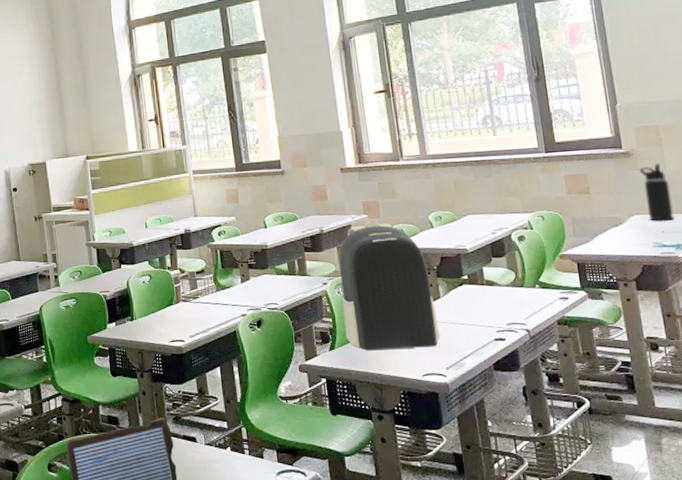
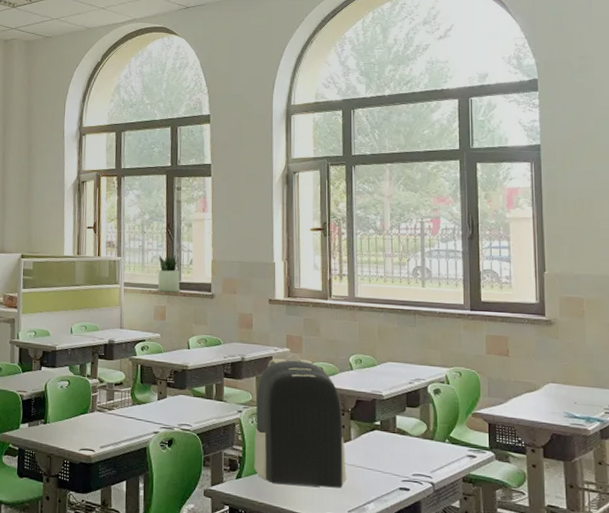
planter: none [223,136,251,176] -> present [156,255,182,293]
water bottle: present [639,164,674,222] -> none [559,335,588,393]

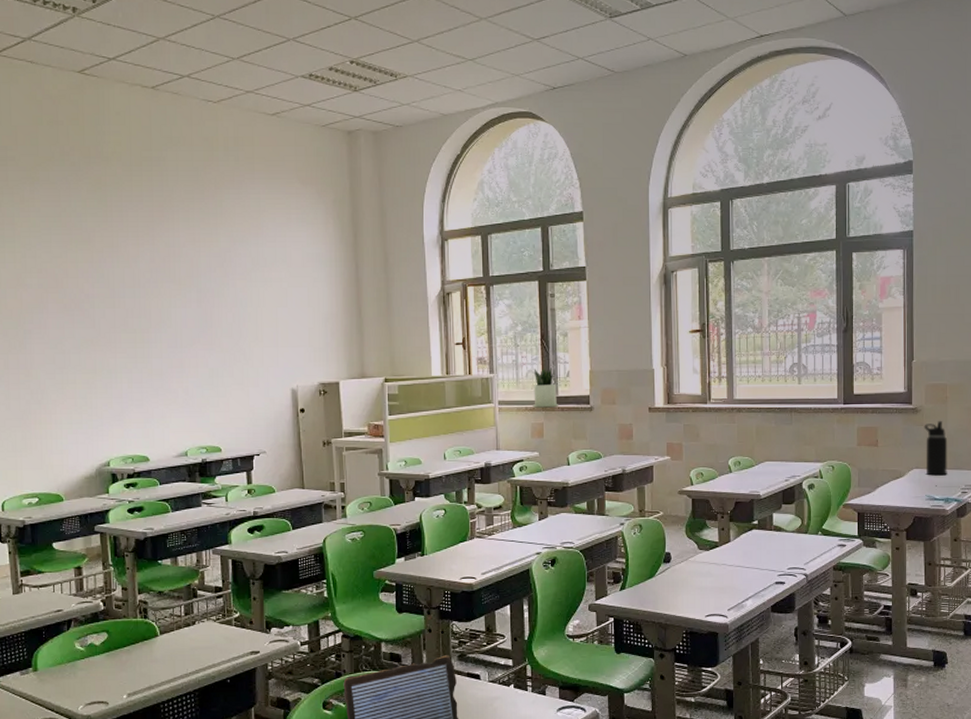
backpack: present [254,354,347,488] -> none [637,462,726,591]
water bottle: none [559,335,588,393] -> present [924,421,948,476]

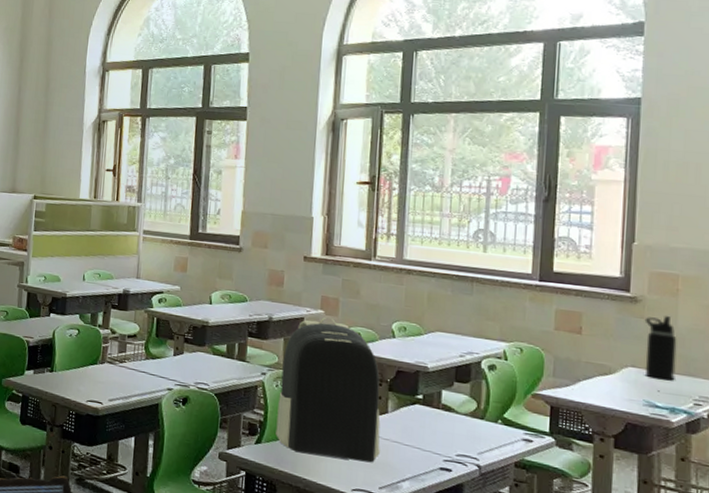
planter: present [533,367,559,409] -> none [178,203,206,244]
backpack: none [637,462,726,591] -> present [276,316,381,462]

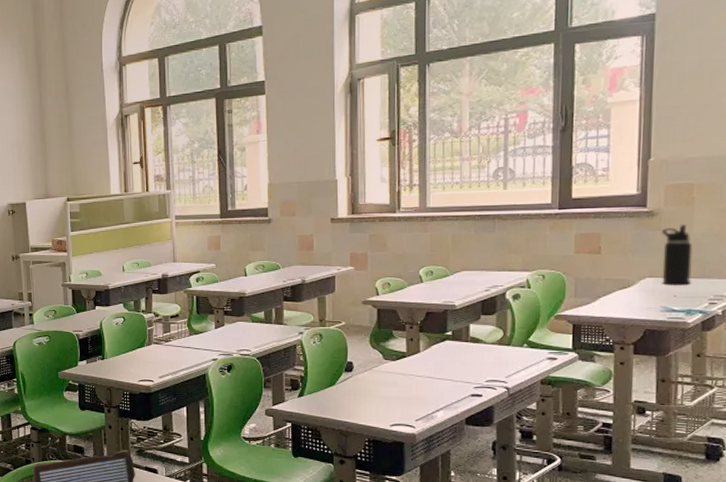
backpack: present [276,316,381,462] -> none [316,272,414,400]

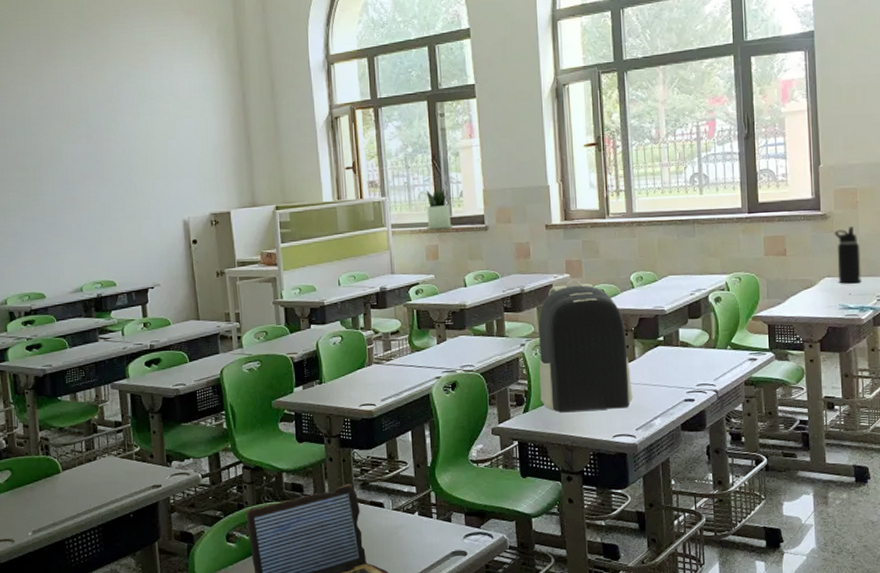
planter: none [209,182,236,223] -> present [426,188,454,231]
backpack: none [316,272,414,400] -> present [538,279,633,413]

